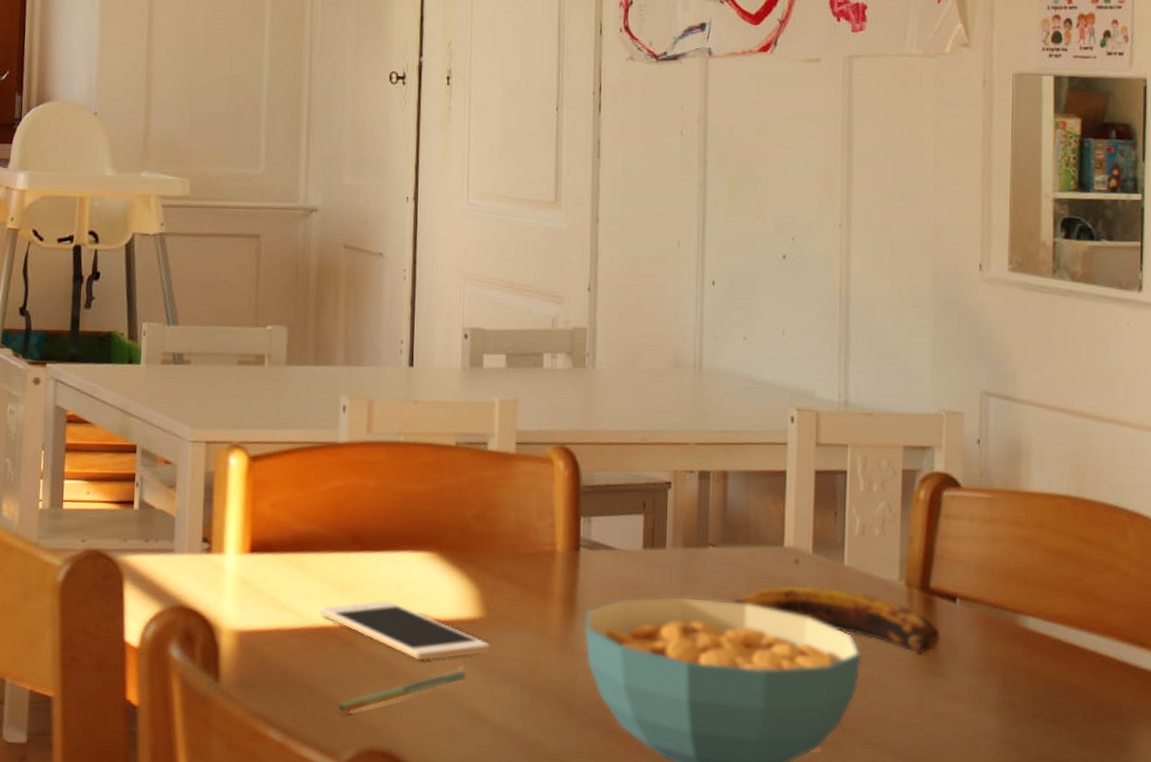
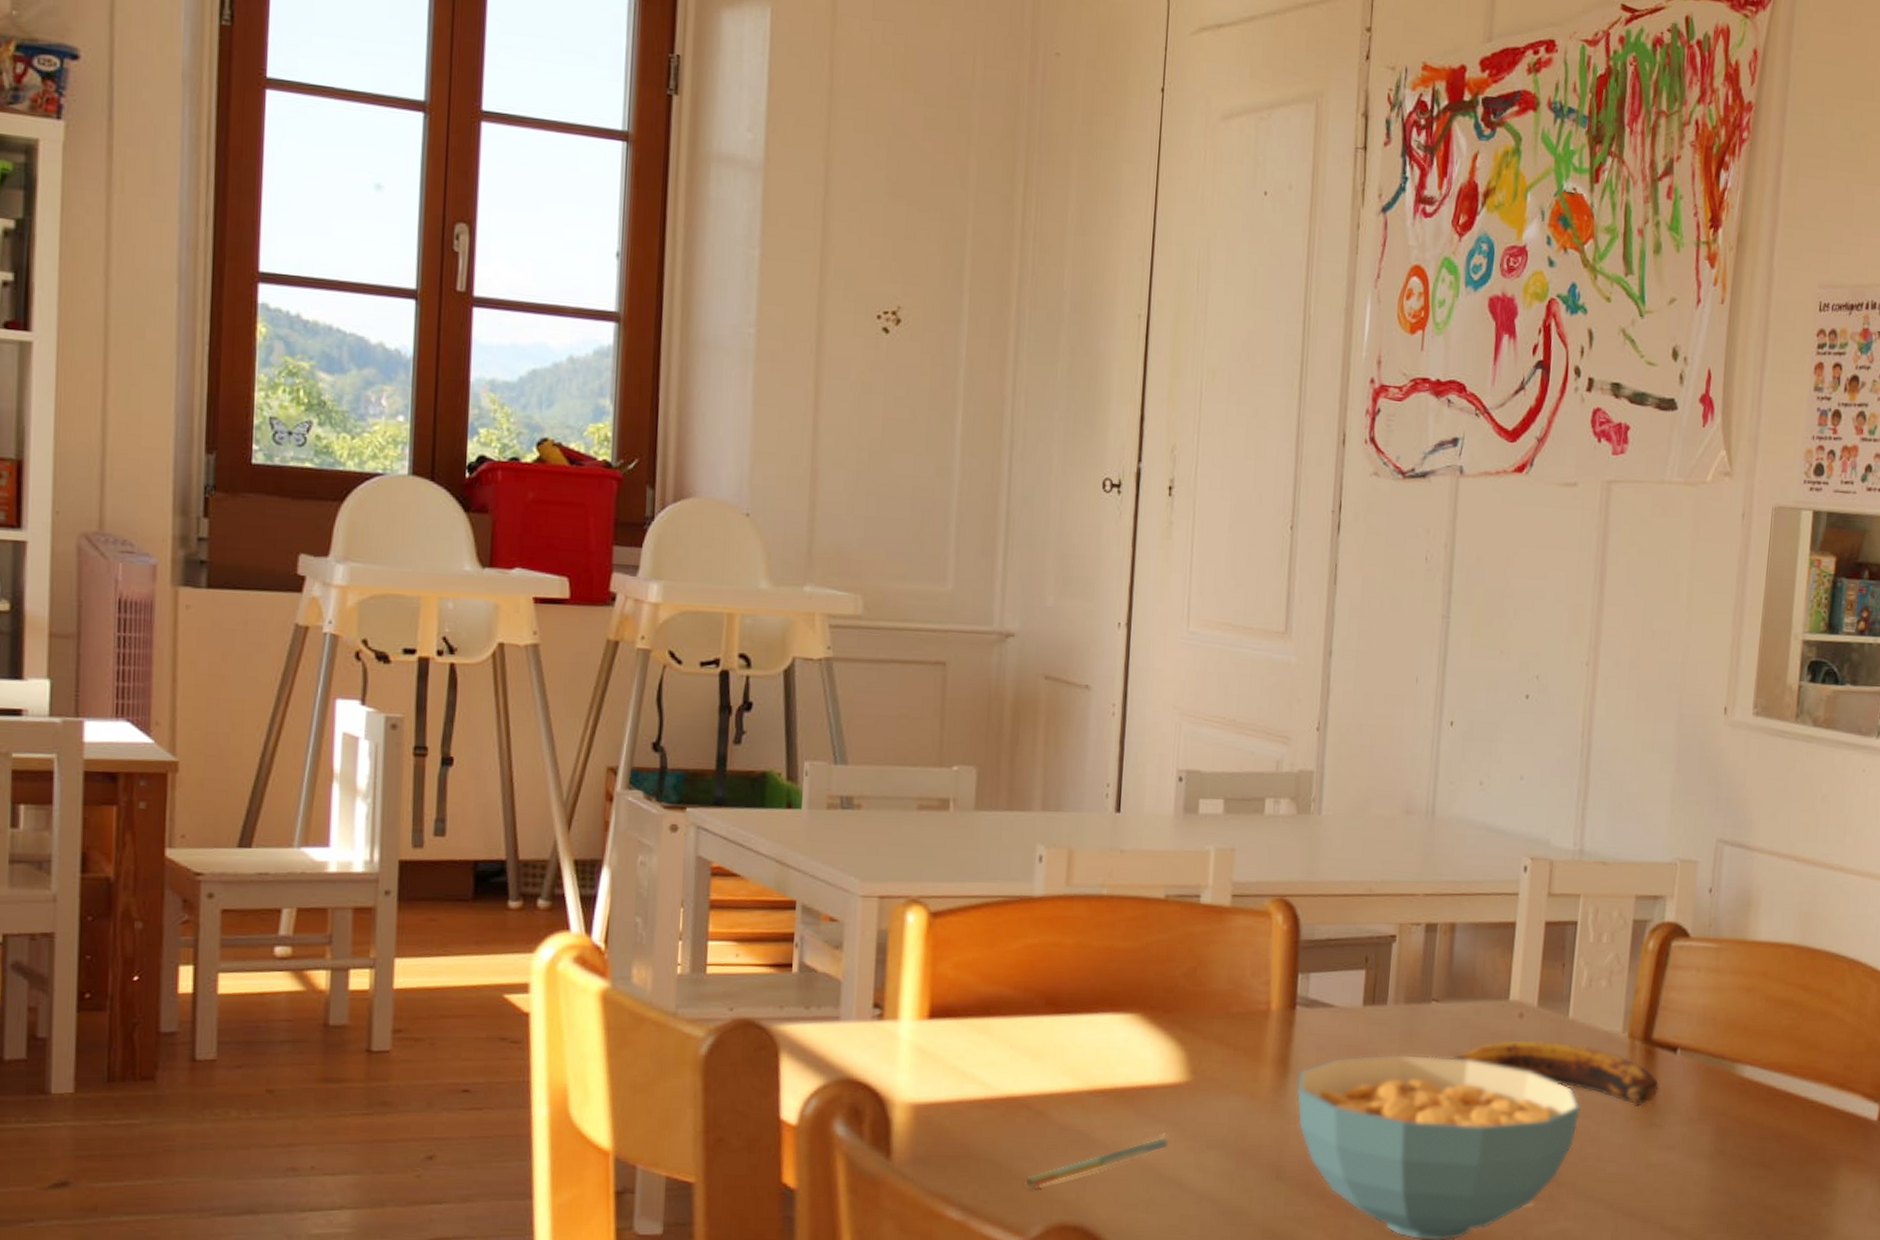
cell phone: present [320,601,490,661] -> none [1007,1067,1195,1129]

